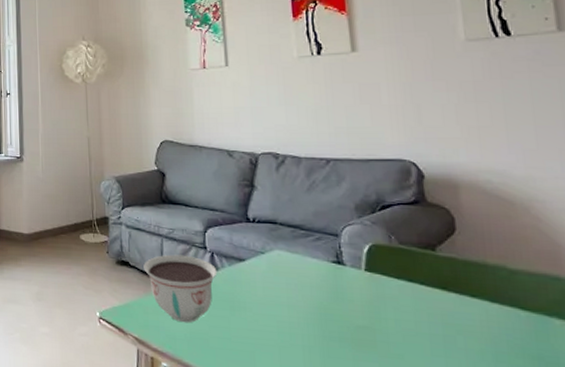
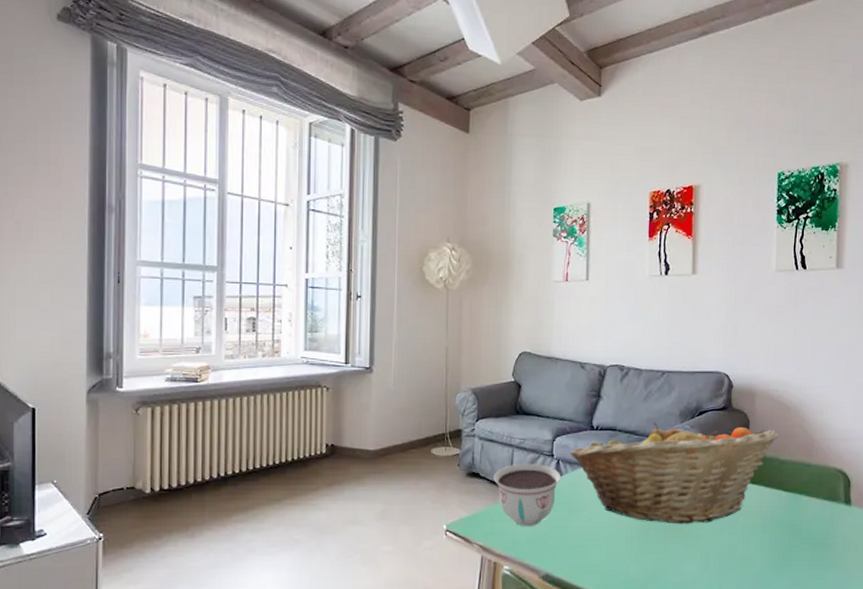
fruit basket: none [224,216,503,341] -> present [569,422,779,524]

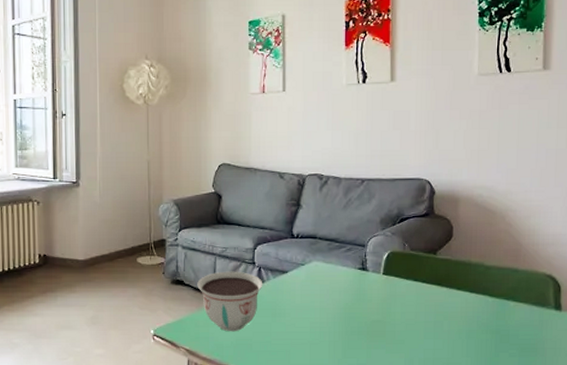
fruit basket: present [569,422,779,524] -> none [271,230,484,329]

